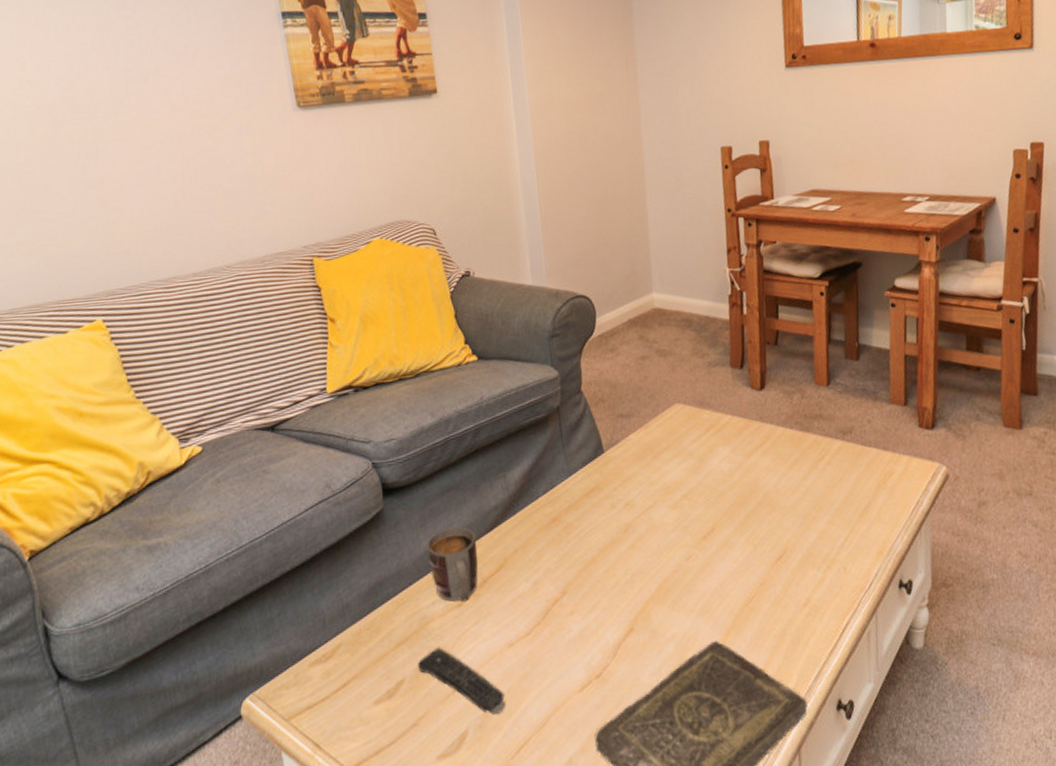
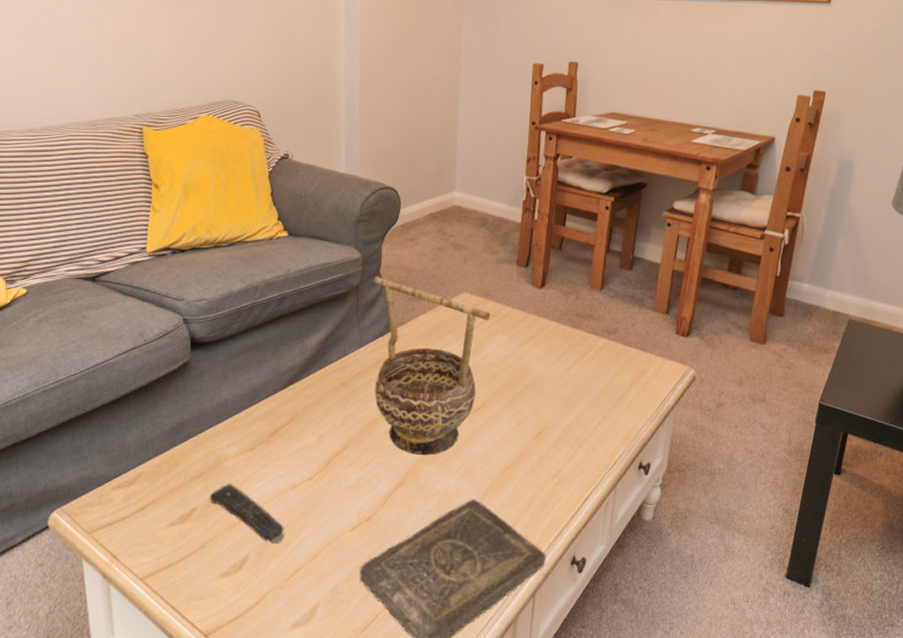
mug: present [426,527,478,602] -> none [227,382,272,447]
decorative bowl: none [575,394,709,595] -> present [373,276,491,456]

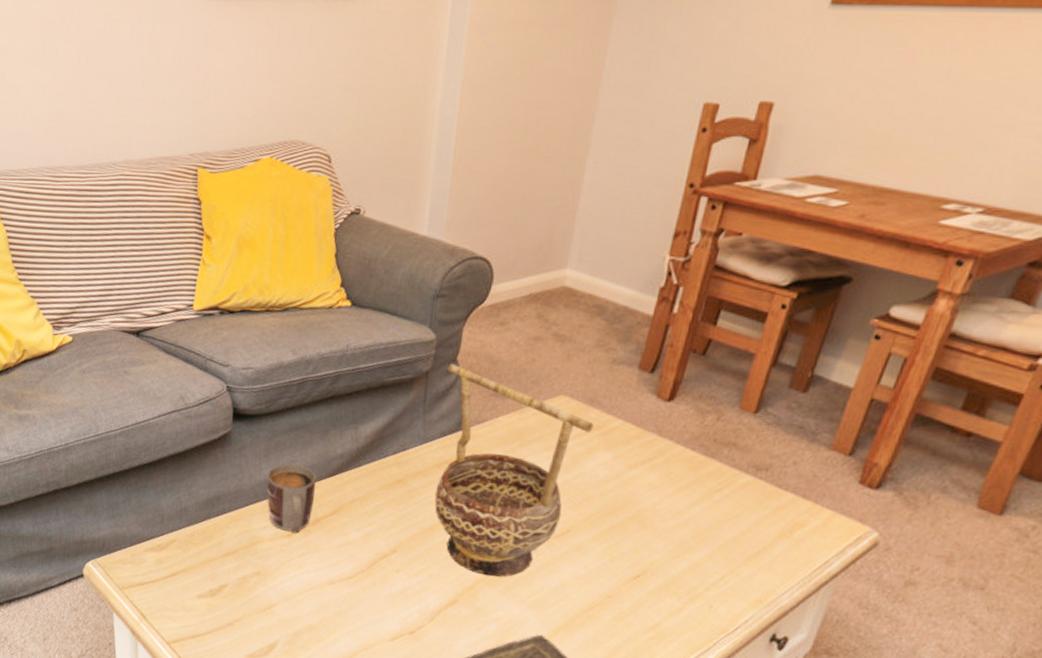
remote control: present [210,483,284,544] -> none [241,566,317,637]
mug: none [227,382,272,447] -> present [266,463,316,534]

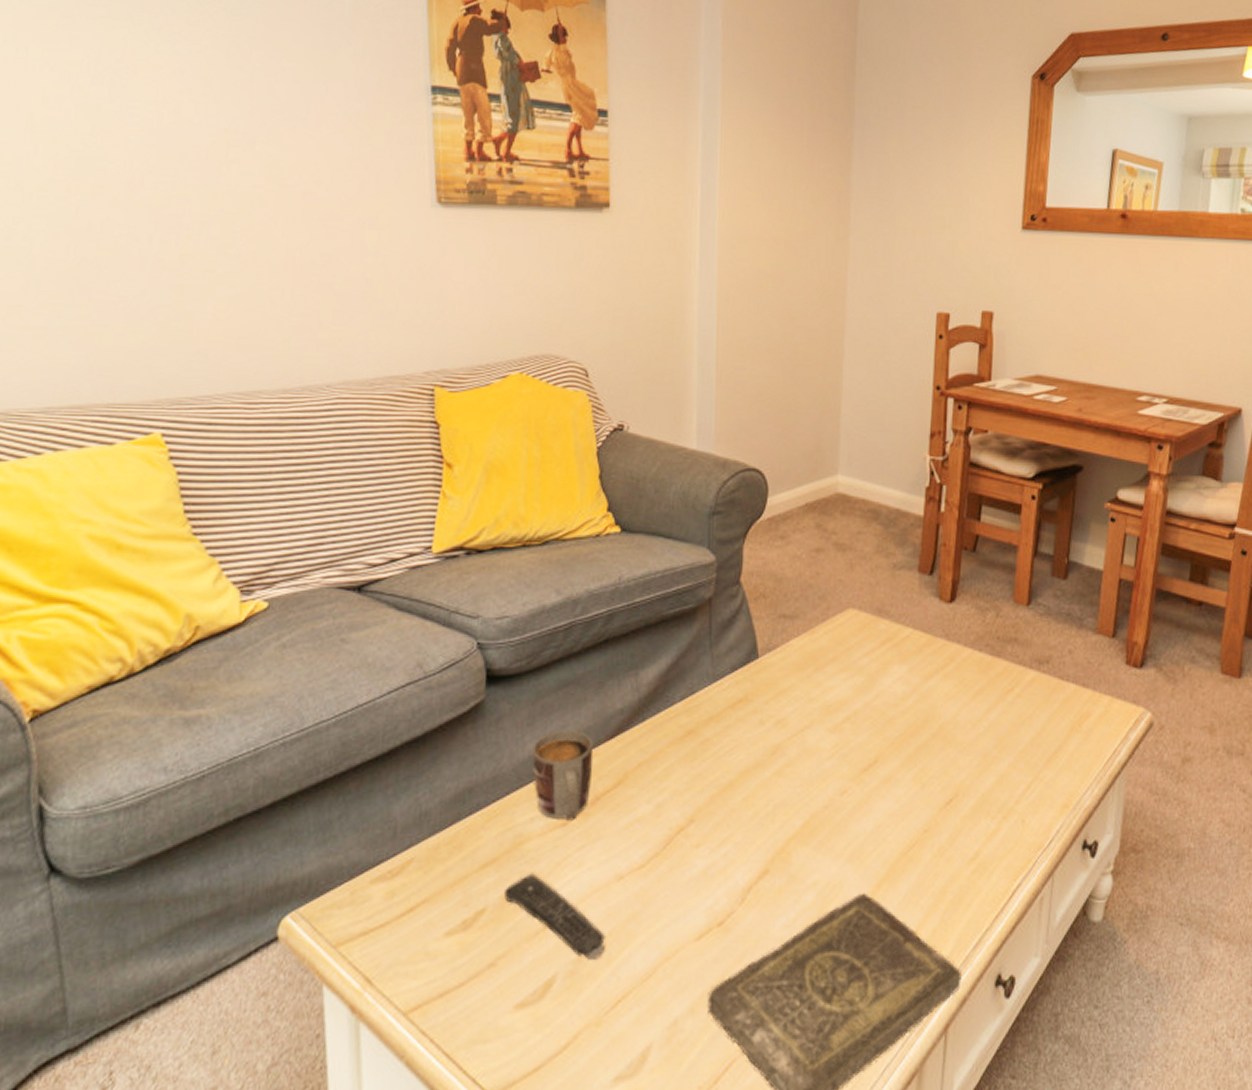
remote control: none [241,566,317,637] -> present [504,873,605,960]
decorative bowl: present [434,363,594,577] -> none [731,586,885,832]

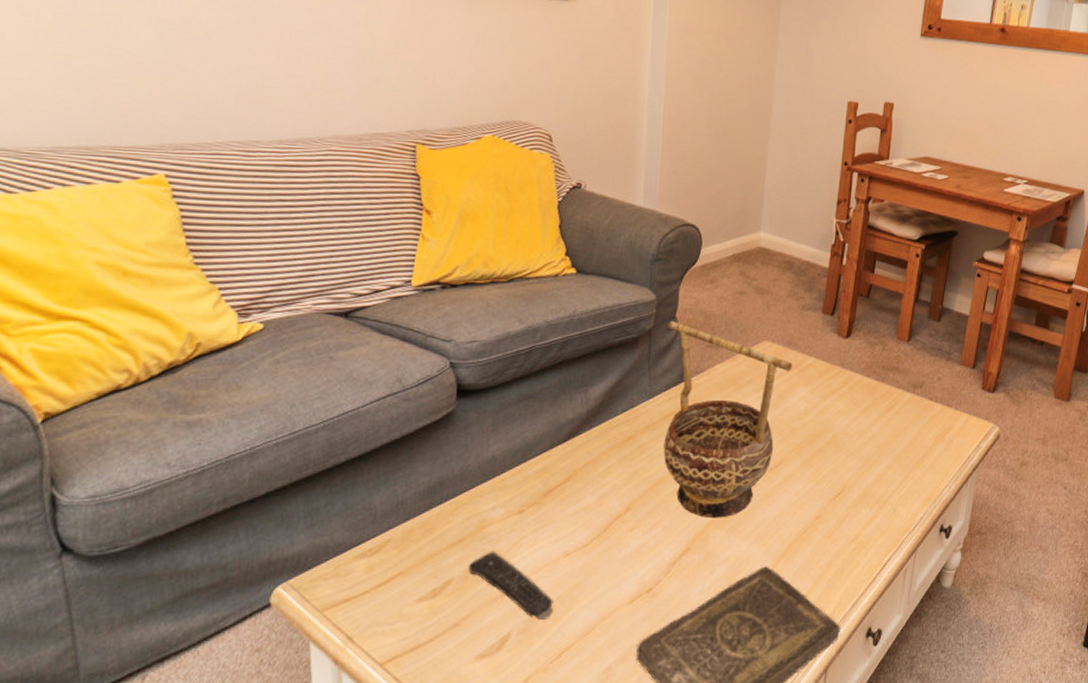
mug: present [532,730,594,821] -> none [495,436,548,509]
decorative bowl: none [731,586,885,832] -> present [663,320,793,518]

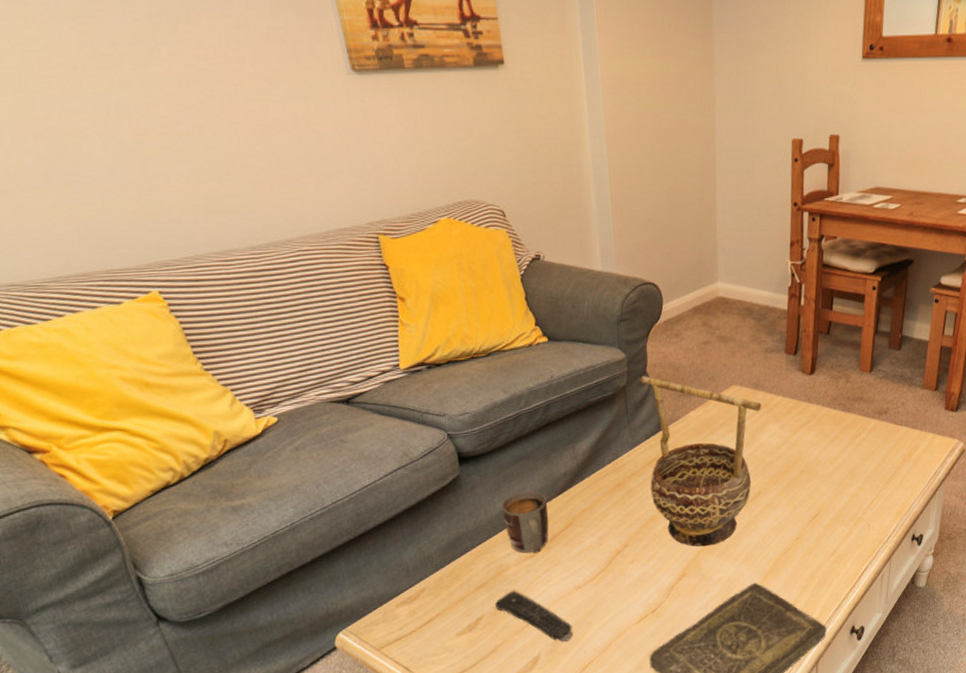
mug: none [495,436,548,509] -> present [501,491,549,553]

